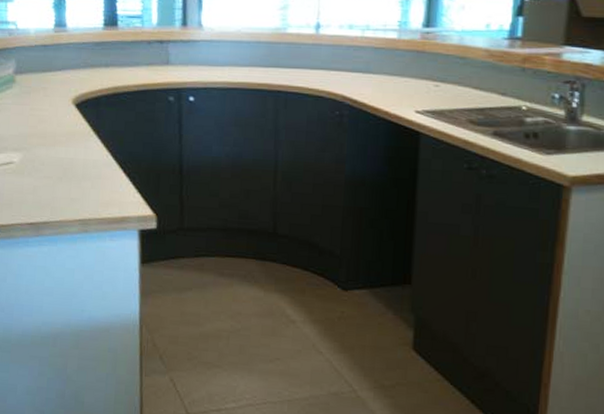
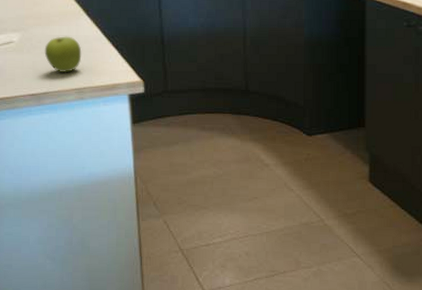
fruit: none [47,159,89,201] -> present [44,36,82,73]

